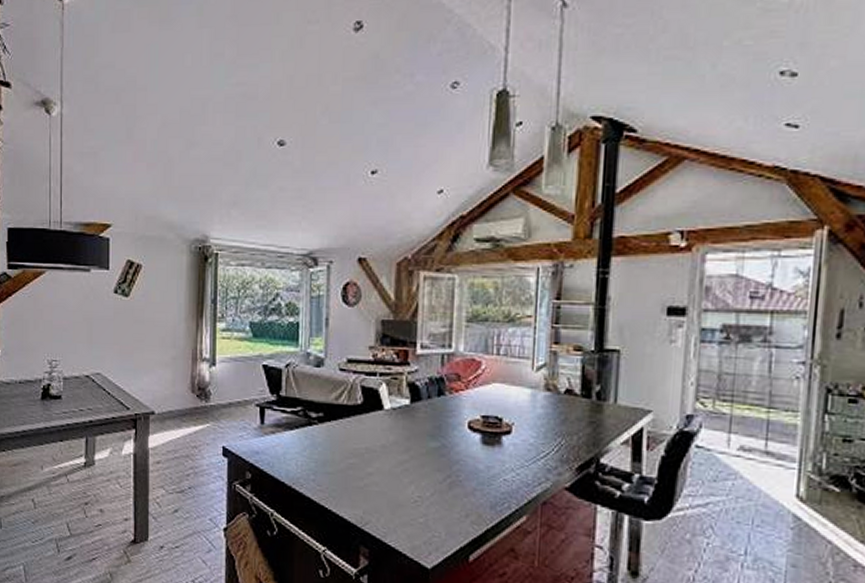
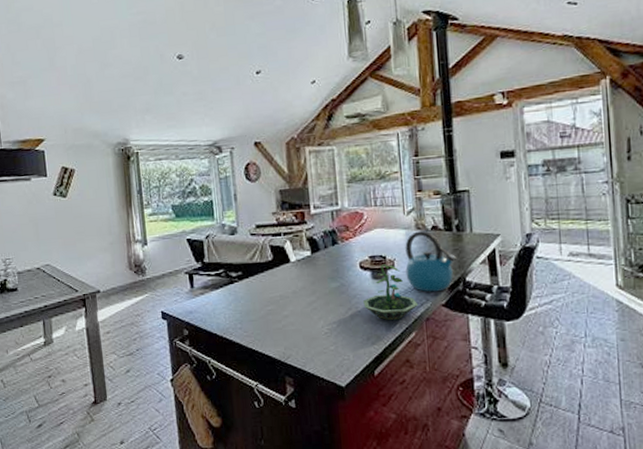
terrarium: none [467,427,536,499] -> present [363,264,419,321]
kettle: none [525,393,593,471] -> present [405,230,457,292]

